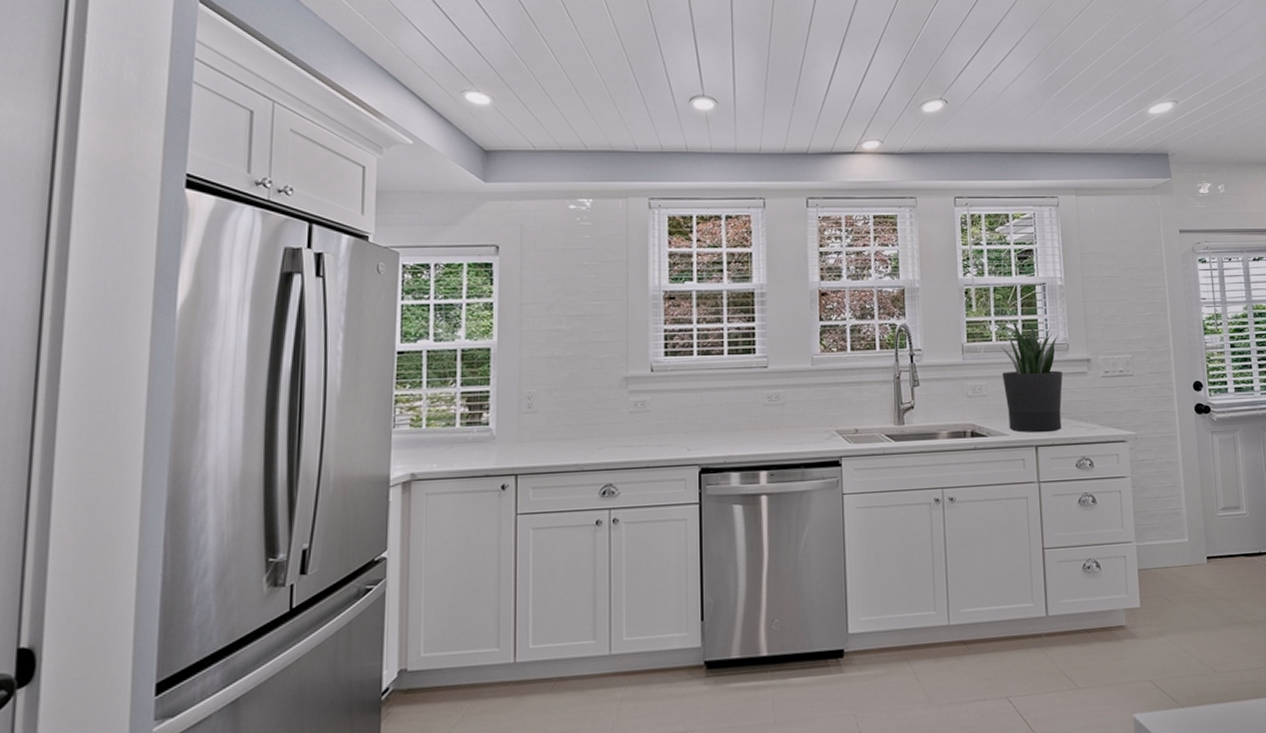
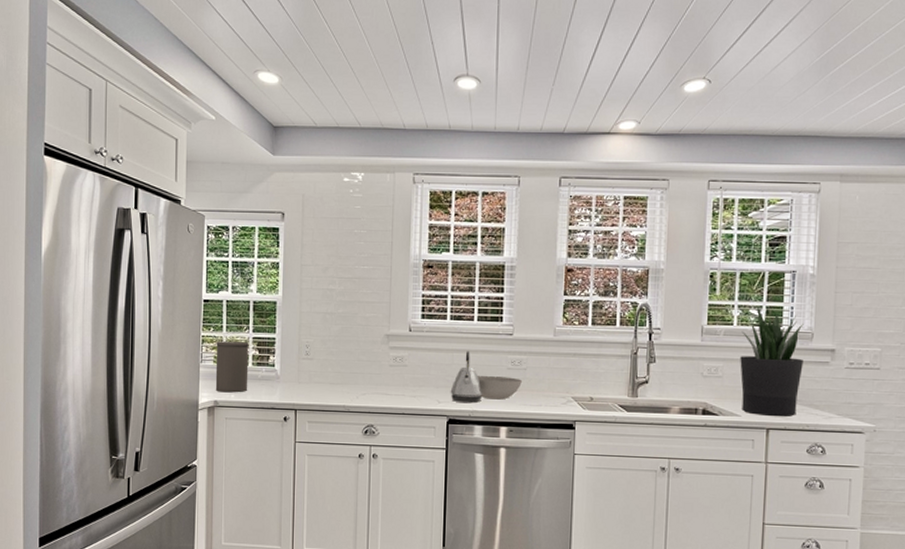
canister: none [412,399,456,462] -> present [215,341,249,393]
kettle: none [701,388,738,449] -> present [450,350,483,404]
bowl: none [731,414,781,441] -> present [477,376,522,400]

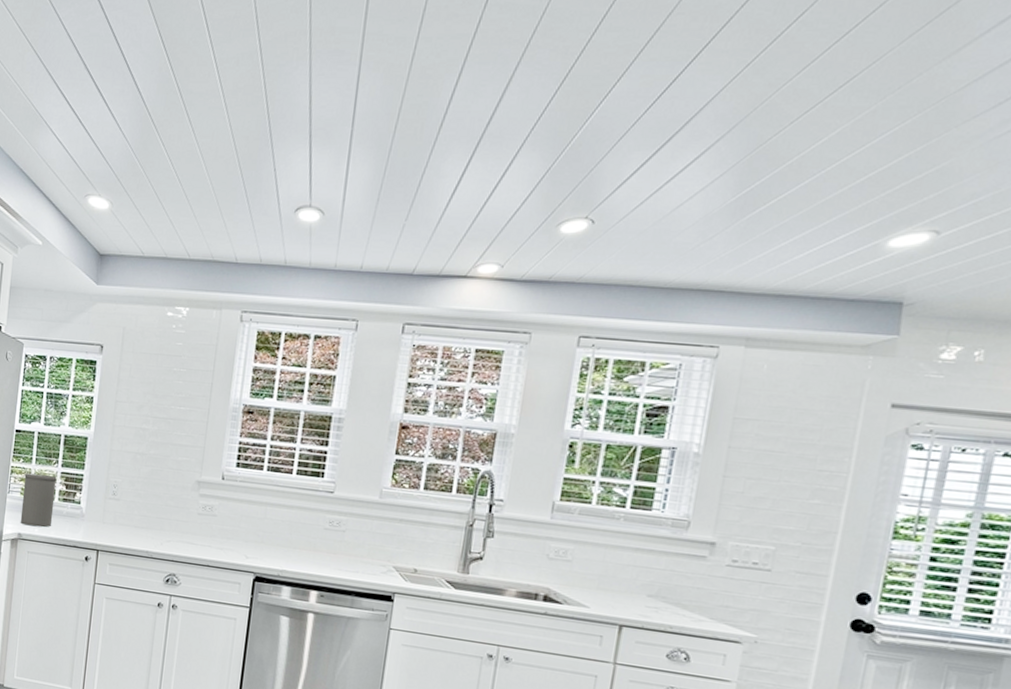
kettle: present [450,350,483,404] -> none [259,505,296,563]
bowl: present [477,376,522,400] -> none [290,533,339,562]
planter: present [740,305,804,418] -> none [591,484,679,615]

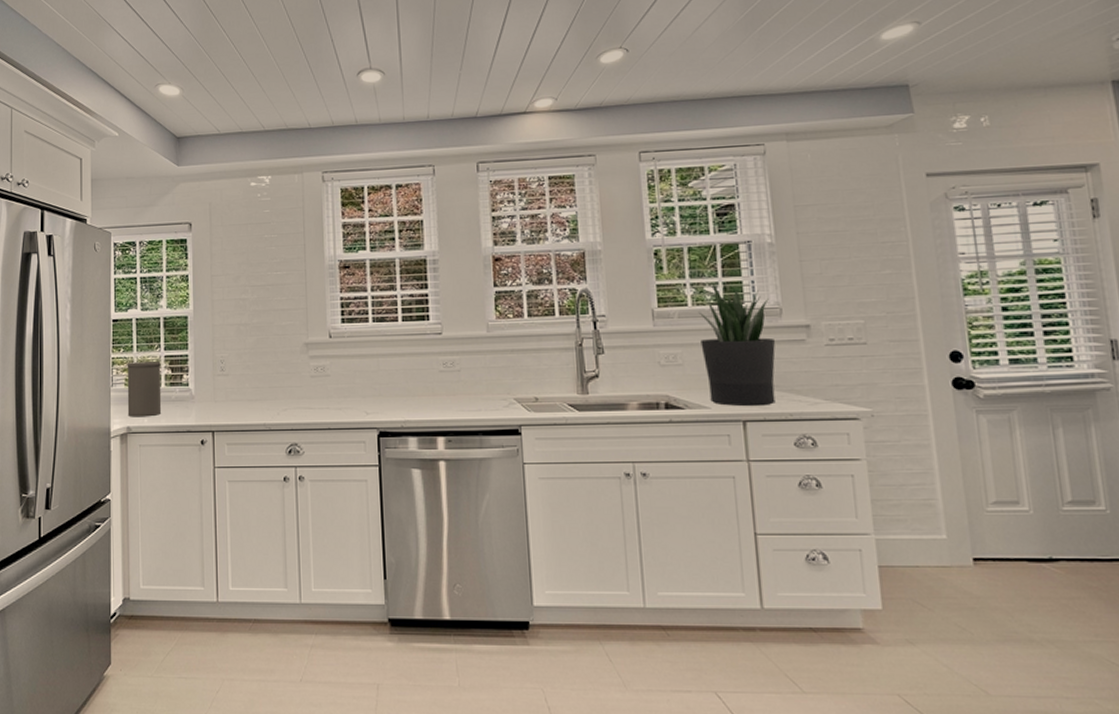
planter: none [591,484,679,615] -> present [698,282,776,407]

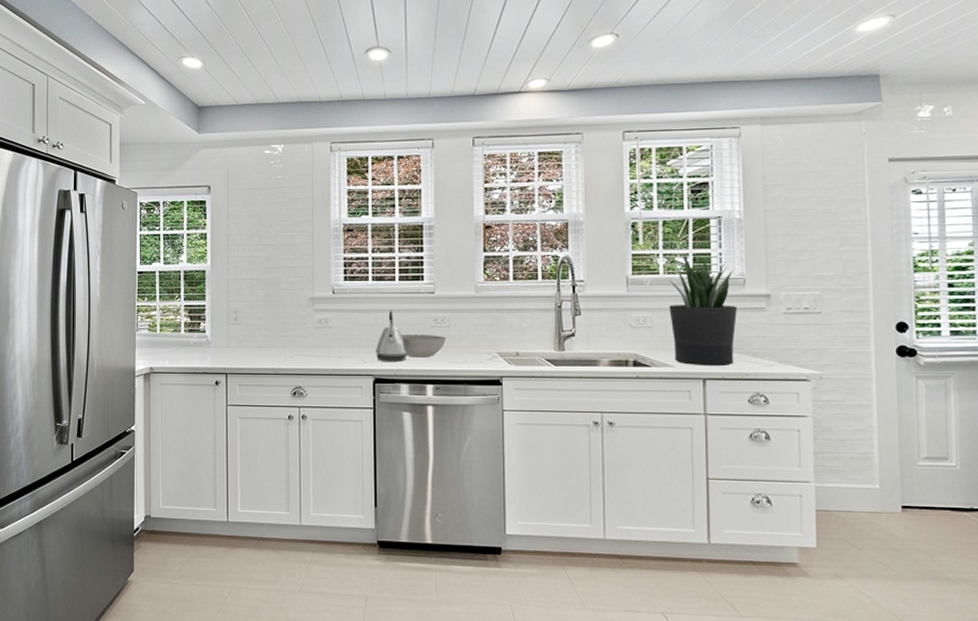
canister: present [127,361,162,417] -> none [150,310,181,359]
kettle: none [378,354,415,413] -> present [375,310,408,362]
bowl: none [407,381,457,407] -> present [401,335,446,358]

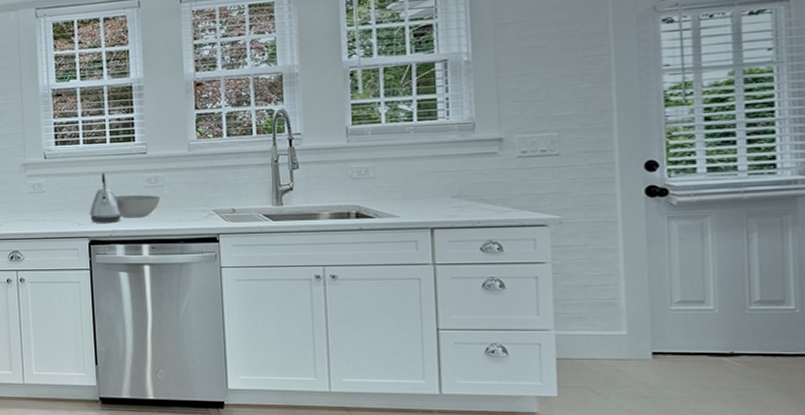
planter: present [669,253,738,367] -> none [391,100,468,216]

